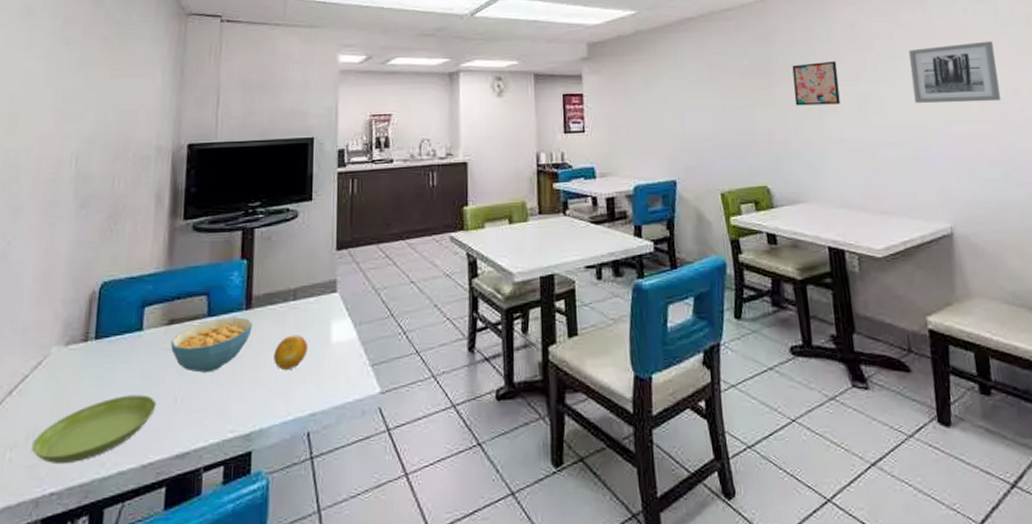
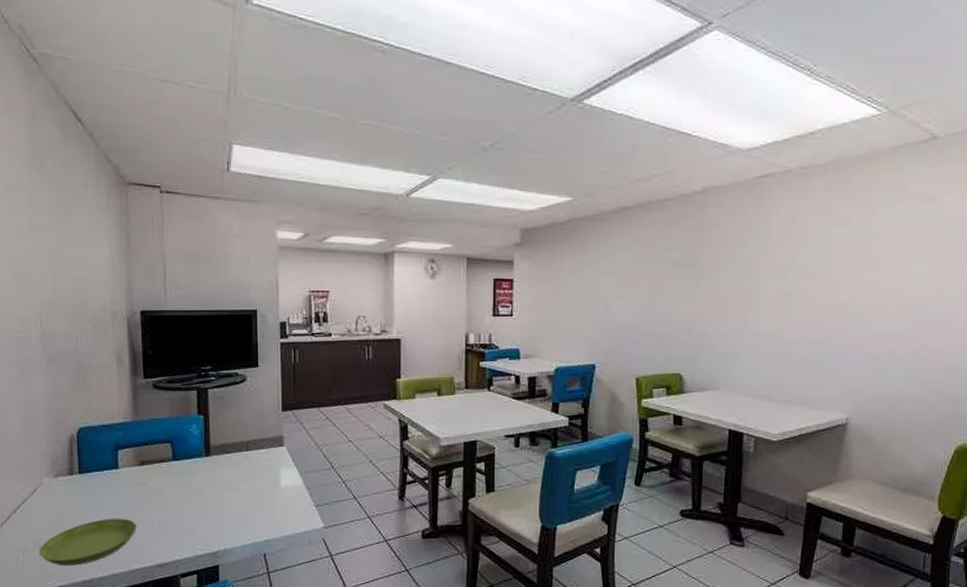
cereal bowl: present [170,317,252,373] -> none [143,462,212,504]
fruit: present [274,335,308,370] -> none [232,479,261,505]
wall art: present [792,61,841,106] -> none [719,257,767,300]
wall art: present [909,41,1002,103] -> none [838,243,930,304]

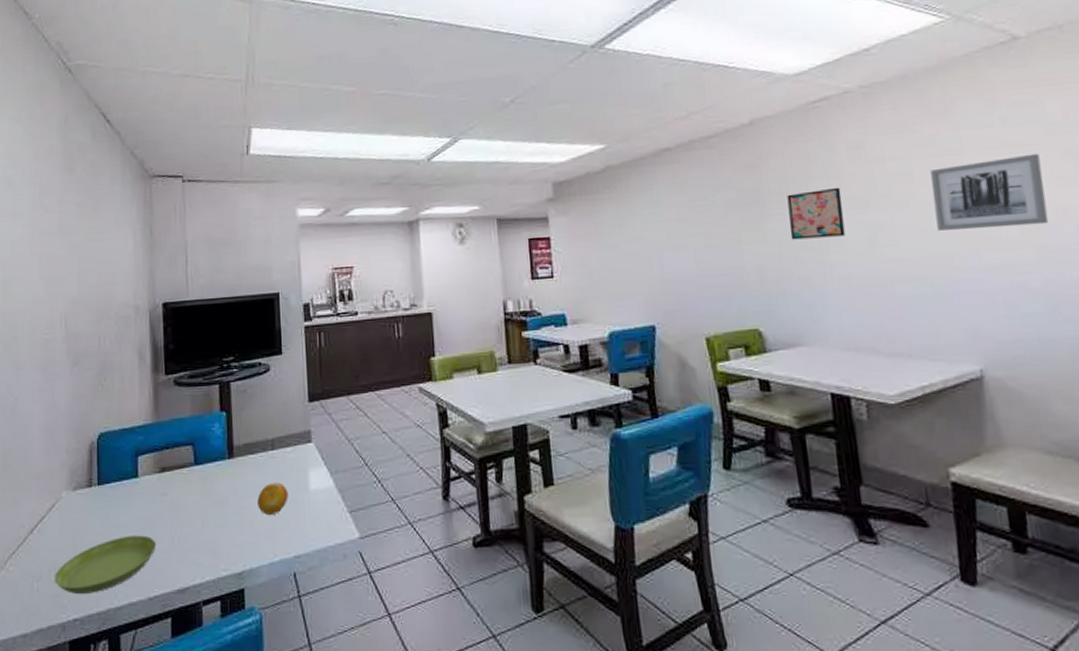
fruit: none [232,479,261,505] -> present [257,482,288,515]
wall art: none [719,257,767,300] -> present [787,187,846,240]
wall art: none [838,243,930,304] -> present [930,153,1049,231]

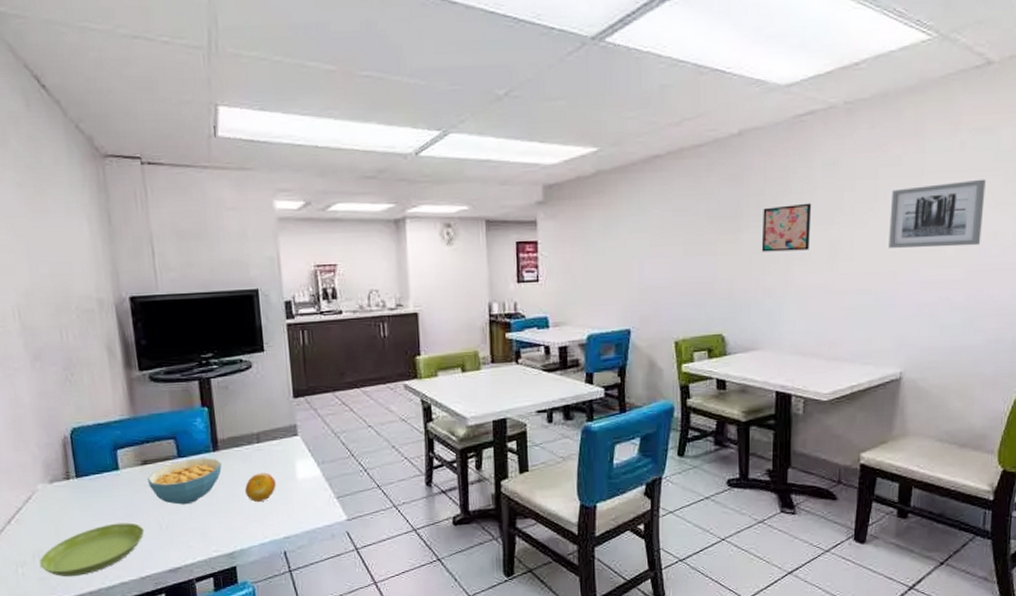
cereal bowl: none [163,465,236,517] -> present [147,458,222,505]

